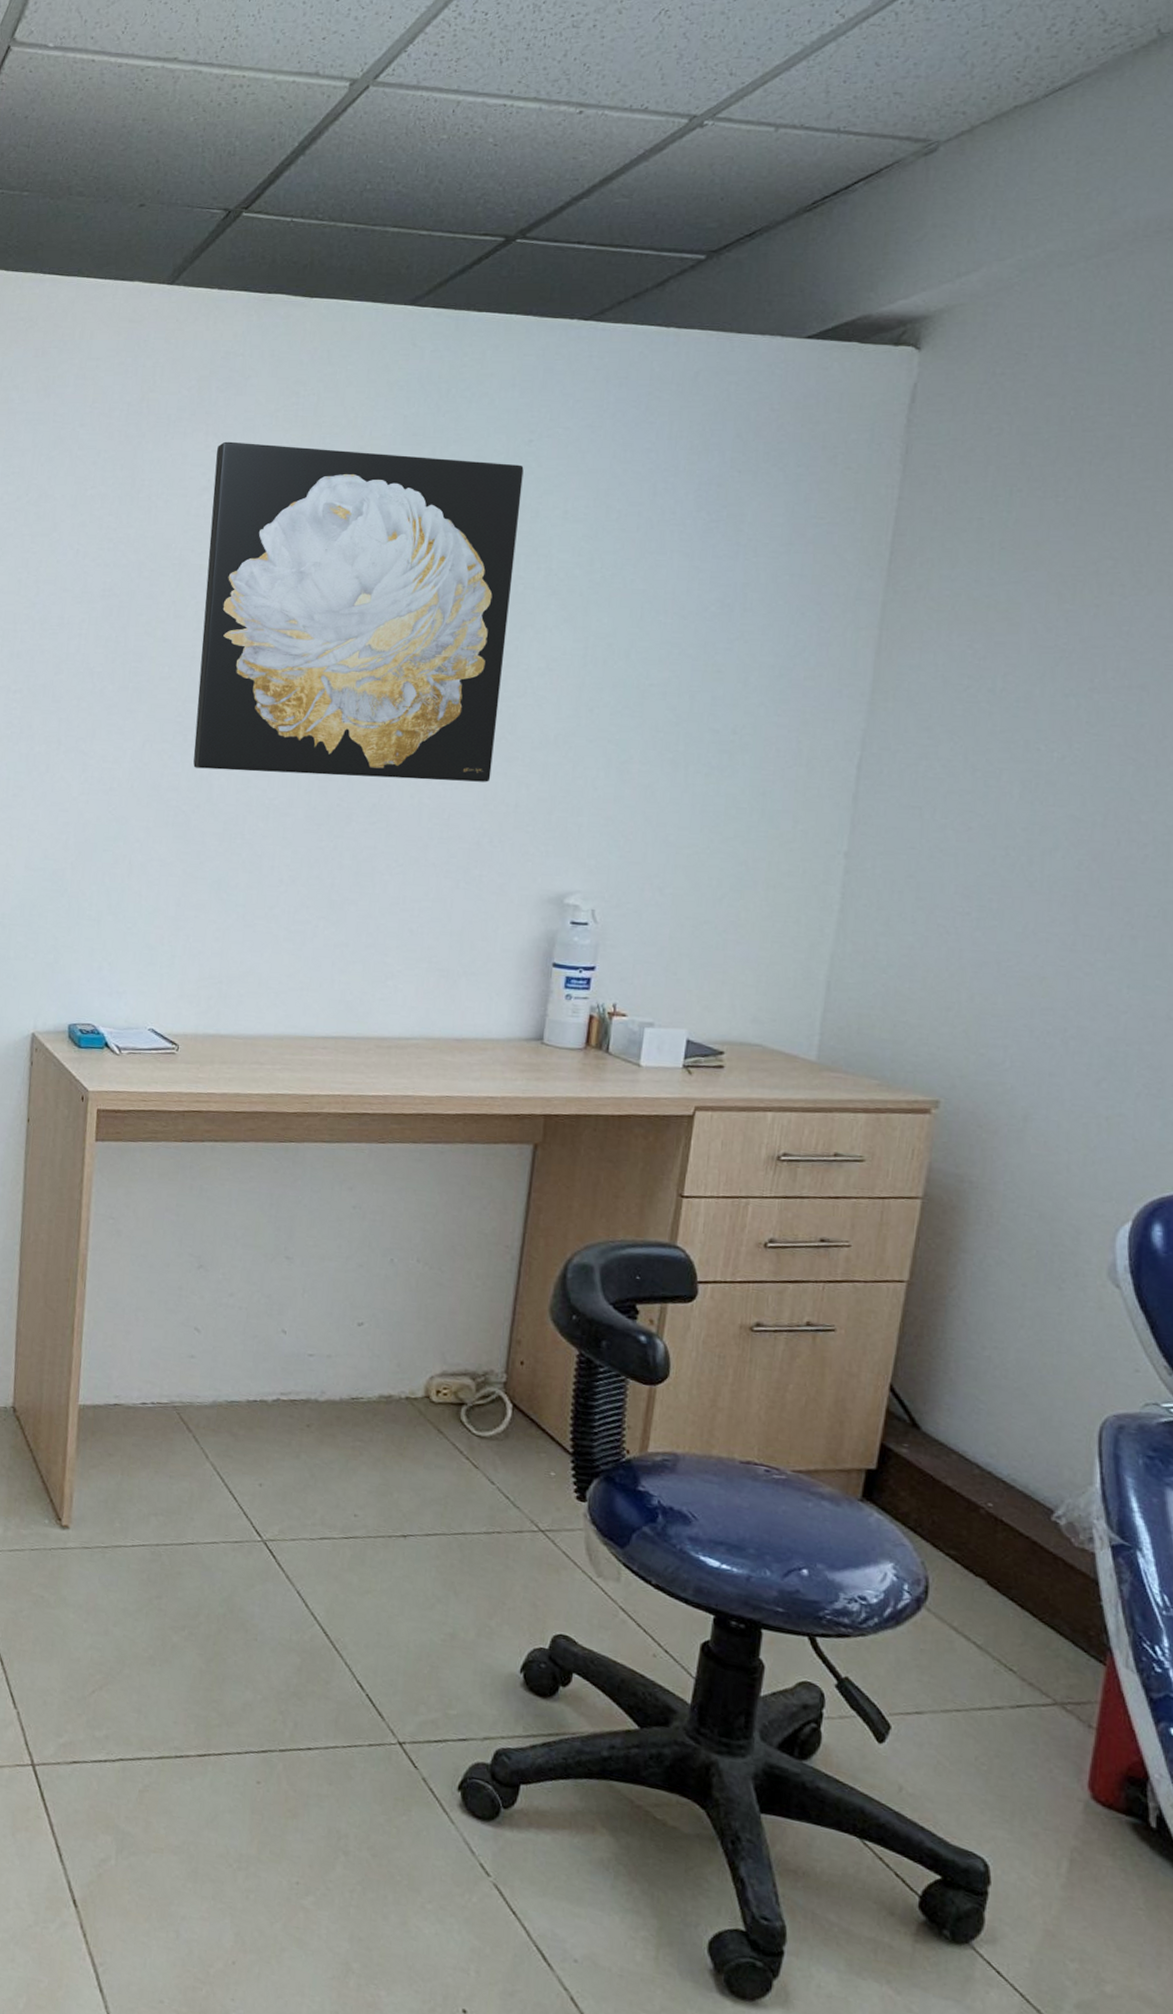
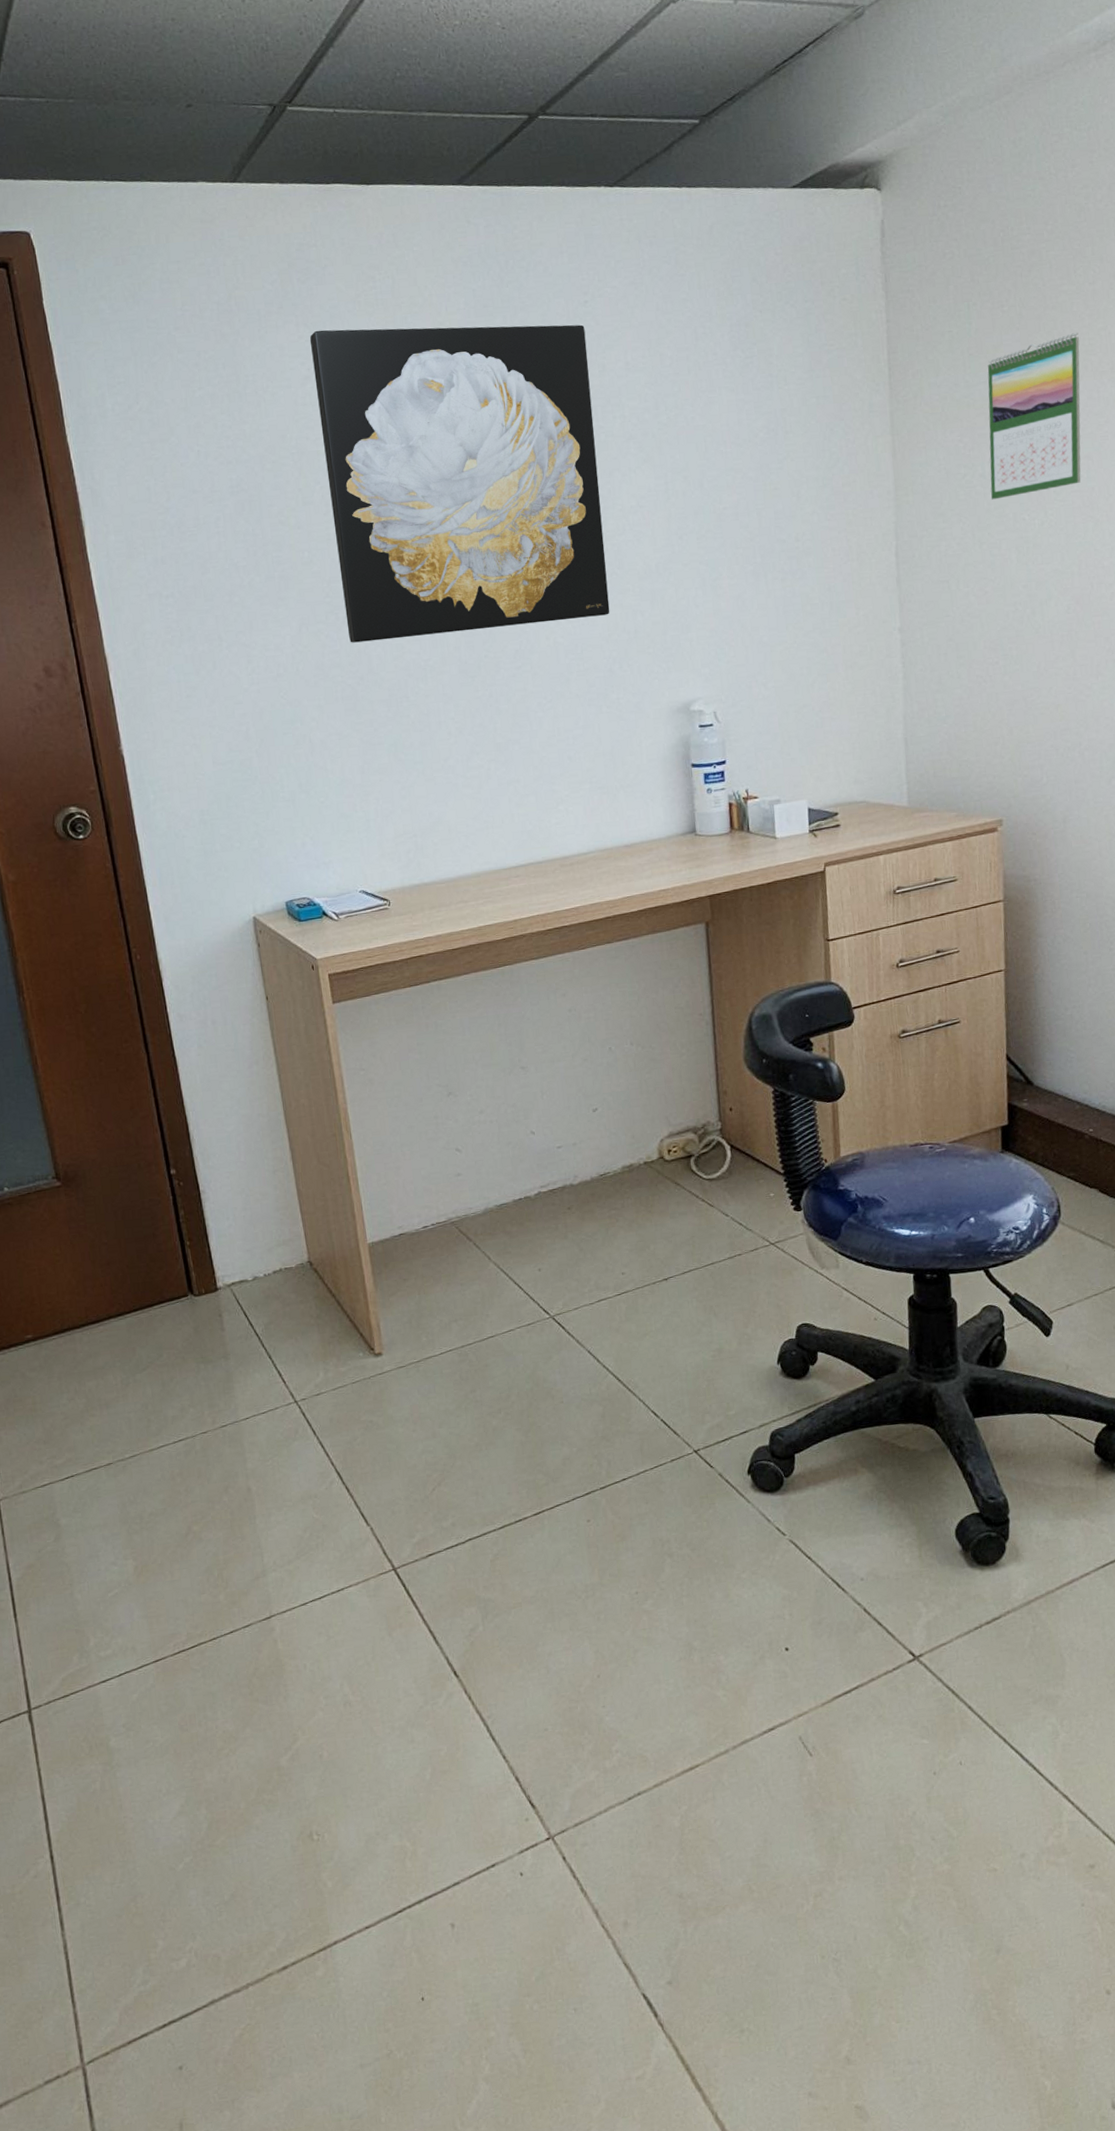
calendar: none [997,537,1157,721] -> present [987,333,1081,500]

